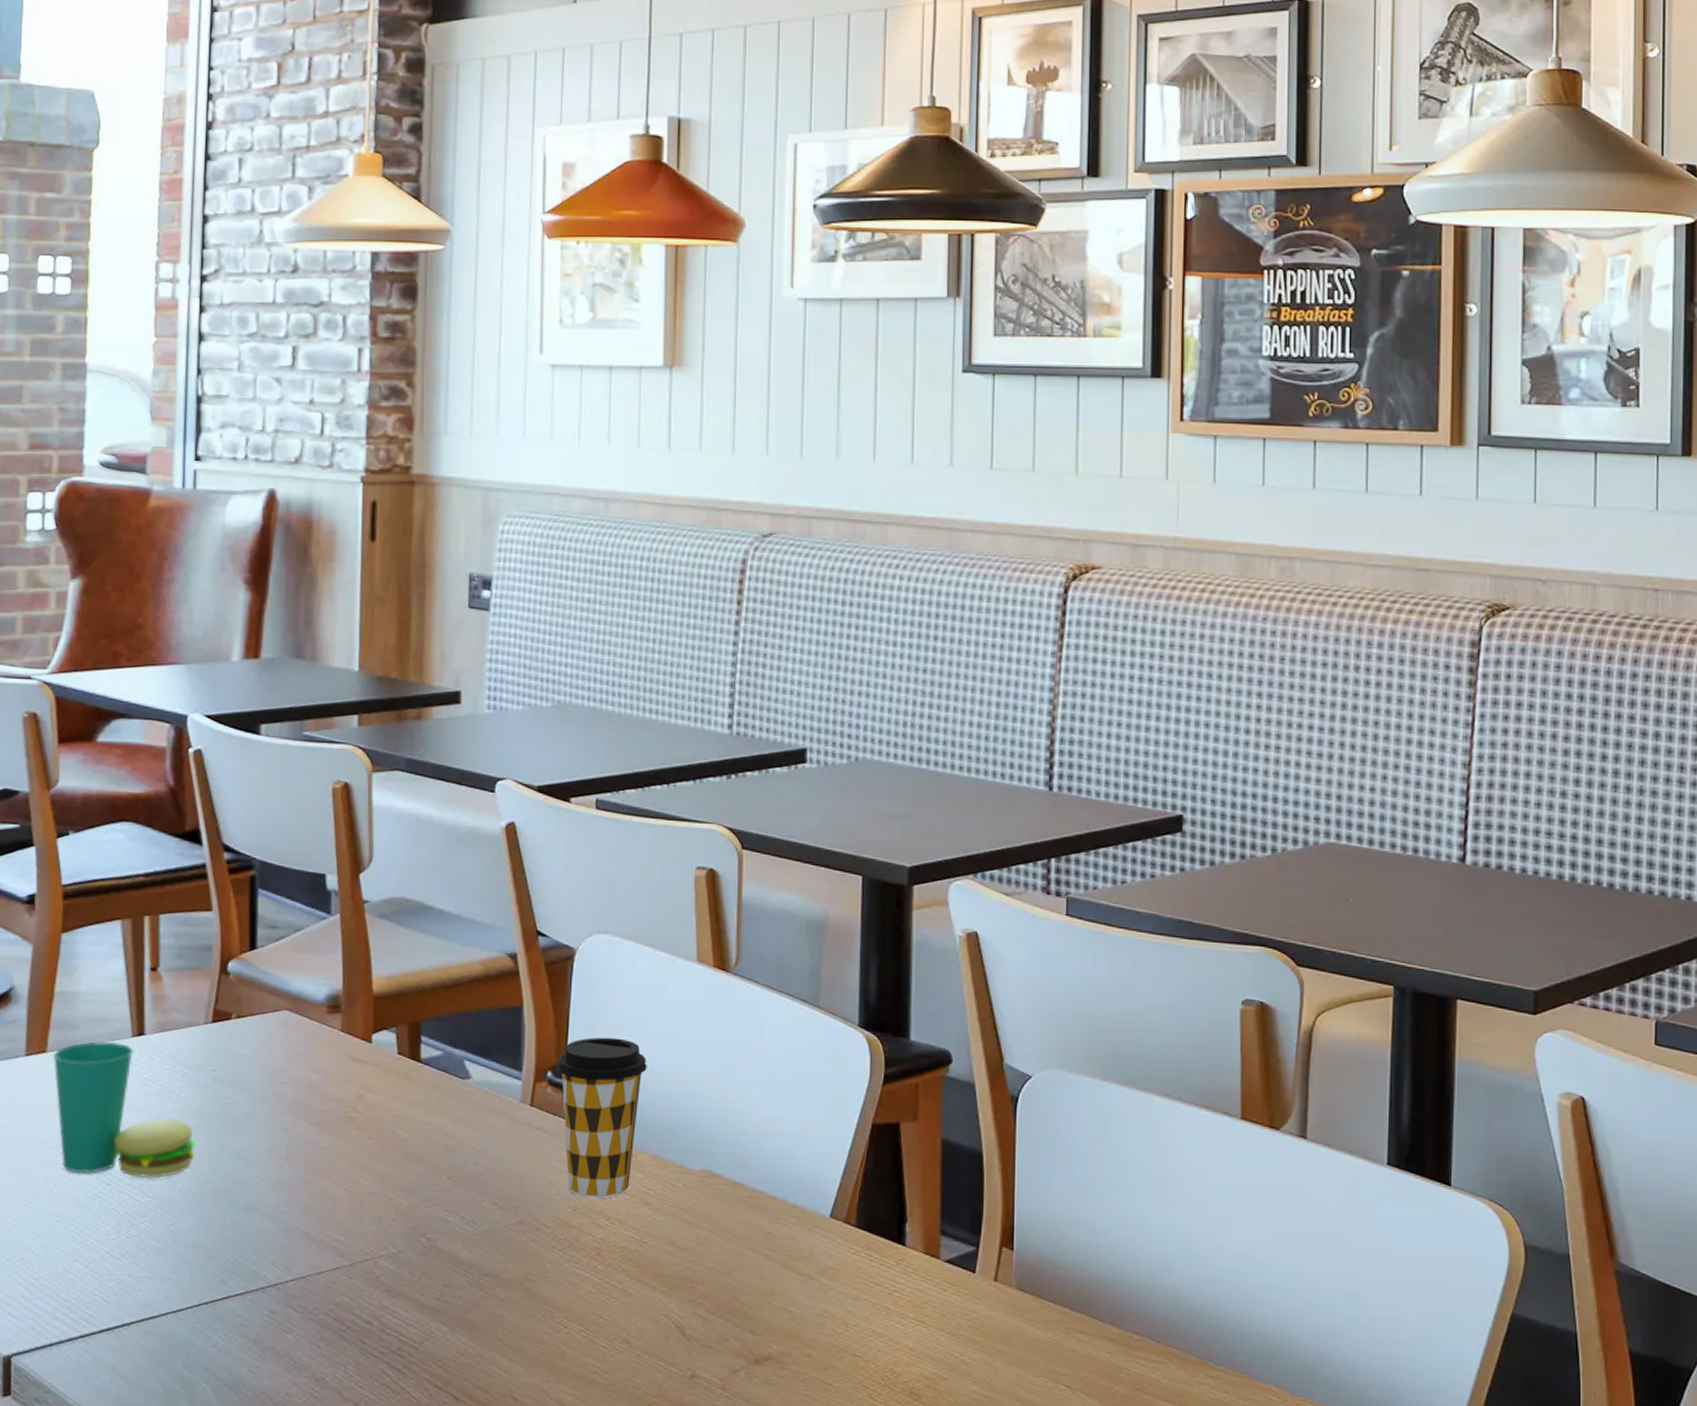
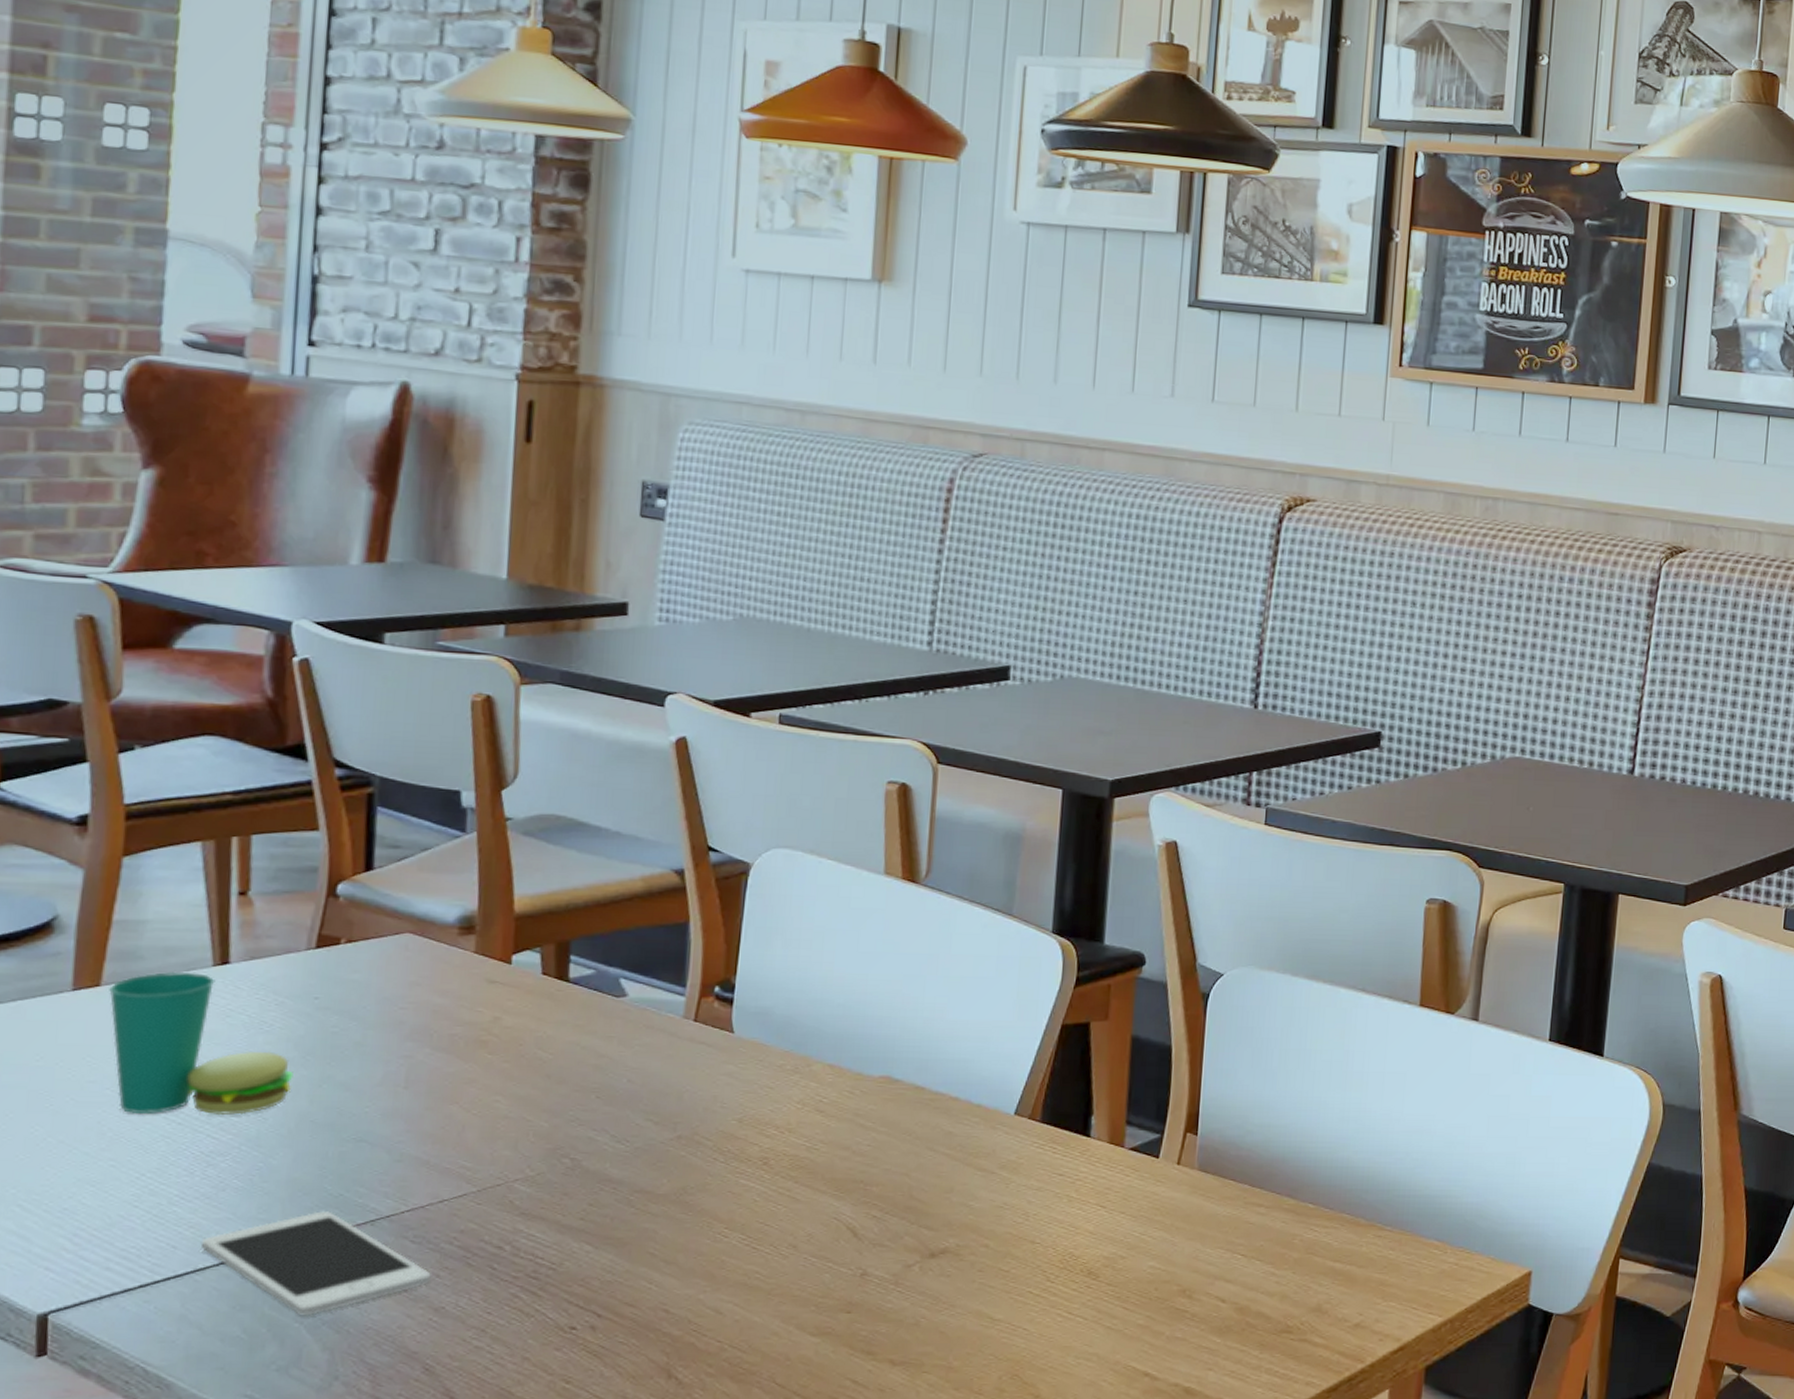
cell phone: none [126,1275,313,1377] -> present [200,1211,433,1316]
coffee cup: present [556,1037,647,1199] -> none [725,950,826,1109]

